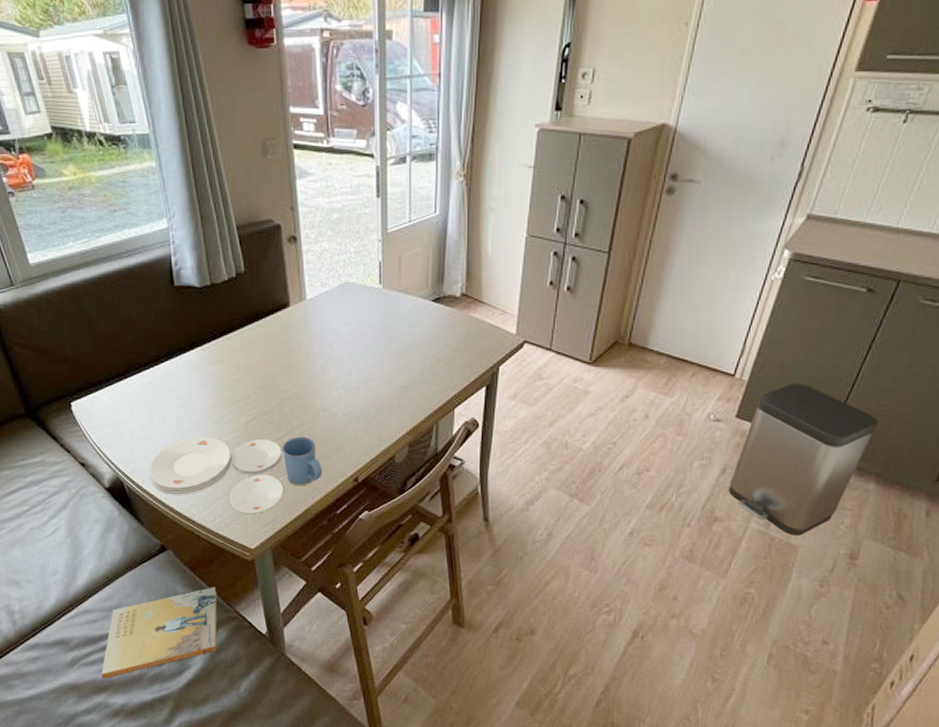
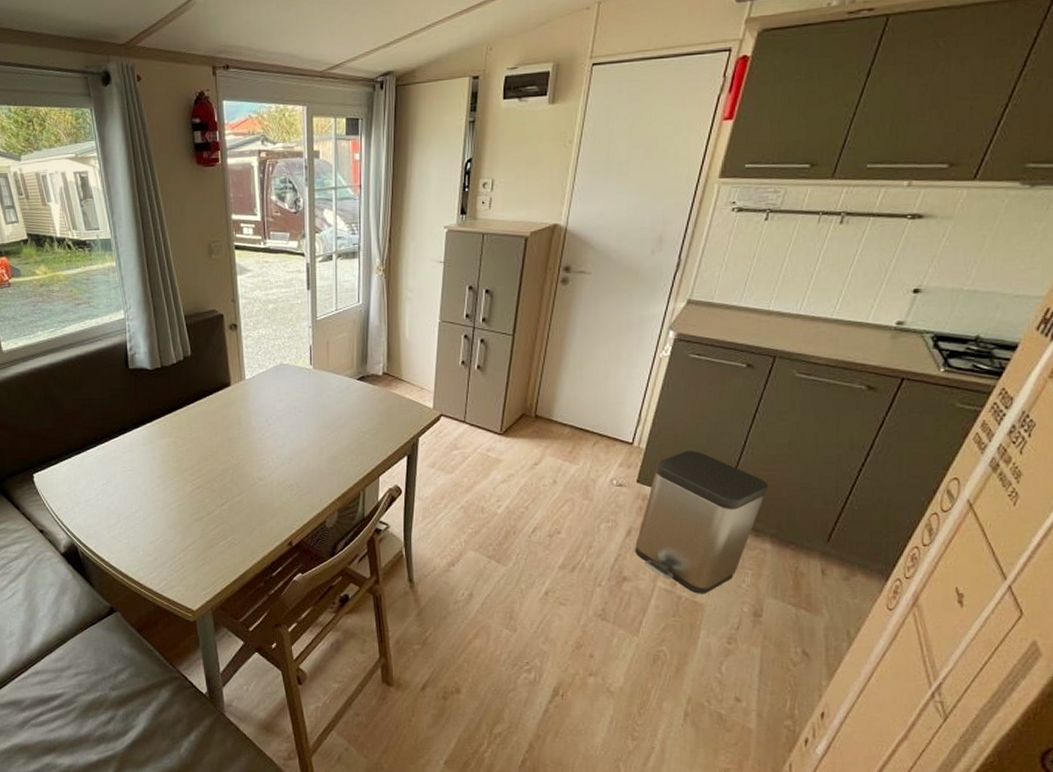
book: present [101,587,217,679] -> none [50,647,161,740]
plate: present [149,436,284,513] -> none [101,504,225,576]
mug: present [281,436,323,486] -> none [222,503,260,550]

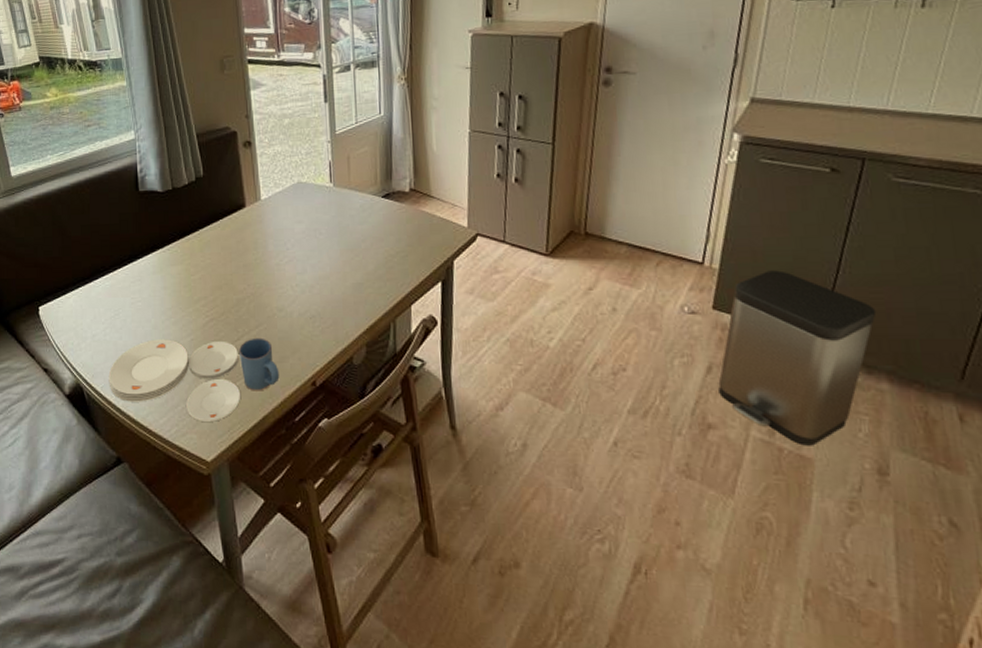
plate: none [101,504,225,576] -> present [108,339,241,422]
mug: none [222,503,260,550] -> present [238,337,280,391]

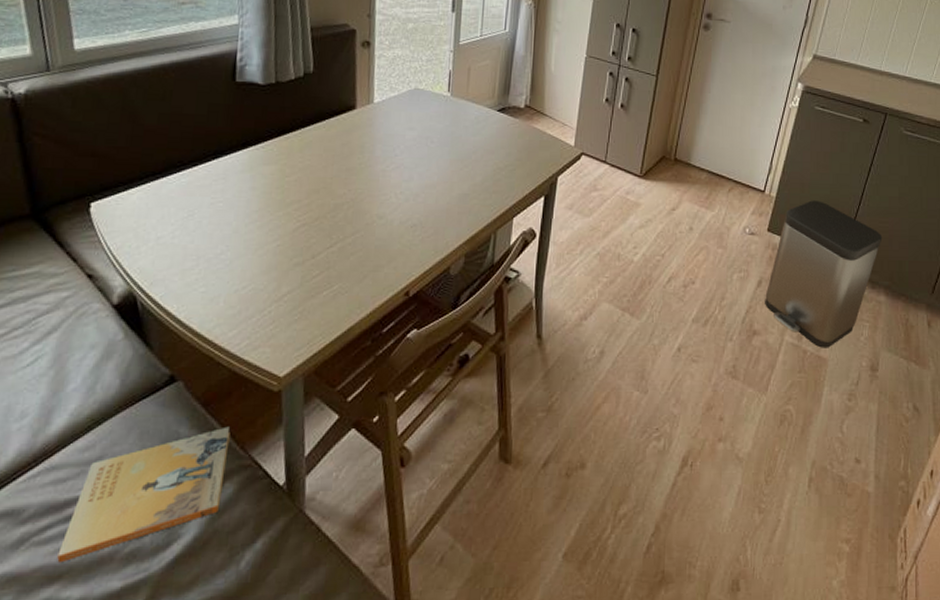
book: none [49,505,172,615] -> present [57,426,230,563]
plate: present [108,339,241,422] -> none [170,244,330,334]
mug: present [238,337,280,391] -> none [329,245,372,301]

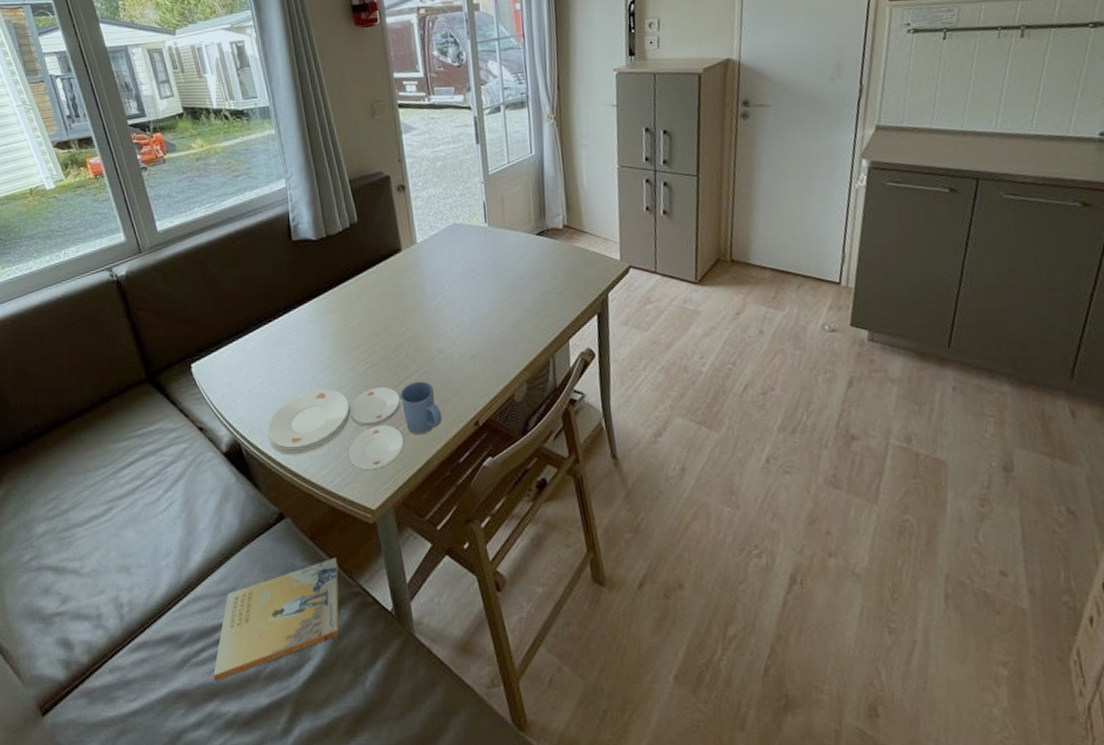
plate: none [170,244,330,334] -> present [267,386,405,470]
mug: none [329,245,372,301] -> present [400,381,442,435]
pedal bin: present [765,200,883,348] -> none [859,286,996,450]

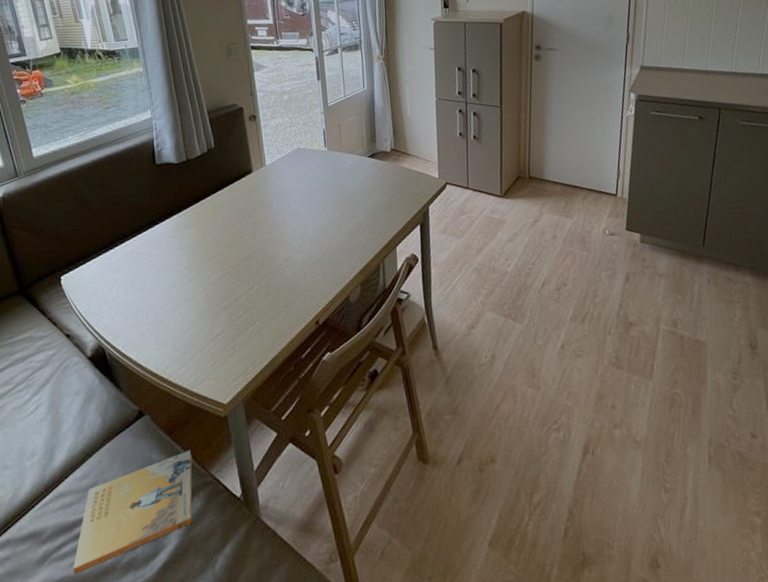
plate: present [267,386,405,470] -> none [129,292,254,368]
mug: present [400,381,442,435] -> none [249,286,287,335]

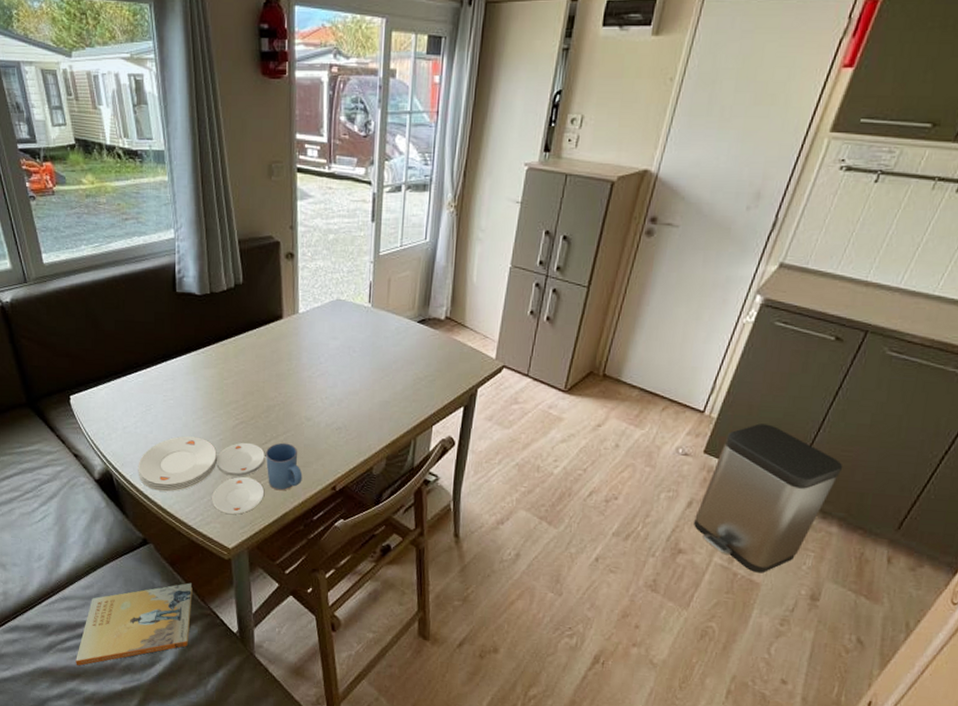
plate: none [129,292,254,368] -> present [138,436,266,514]
mug: none [249,286,287,335] -> present [265,442,303,491]
pedal bin: none [634,196,739,332] -> present [694,423,843,573]

